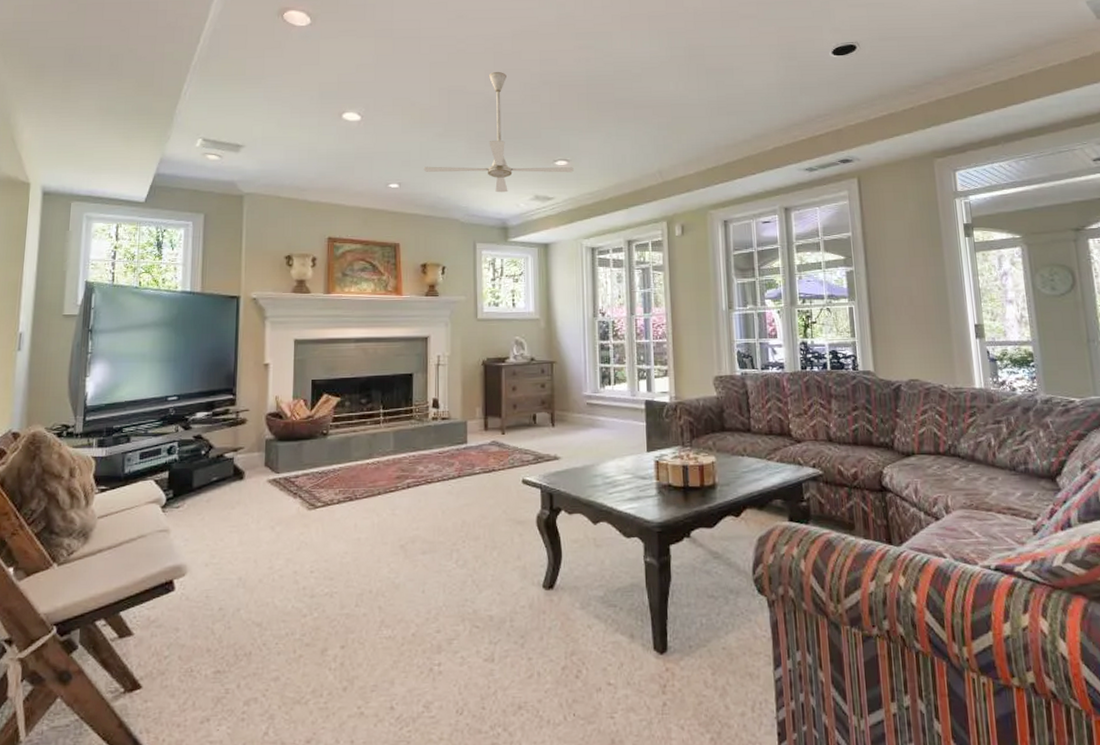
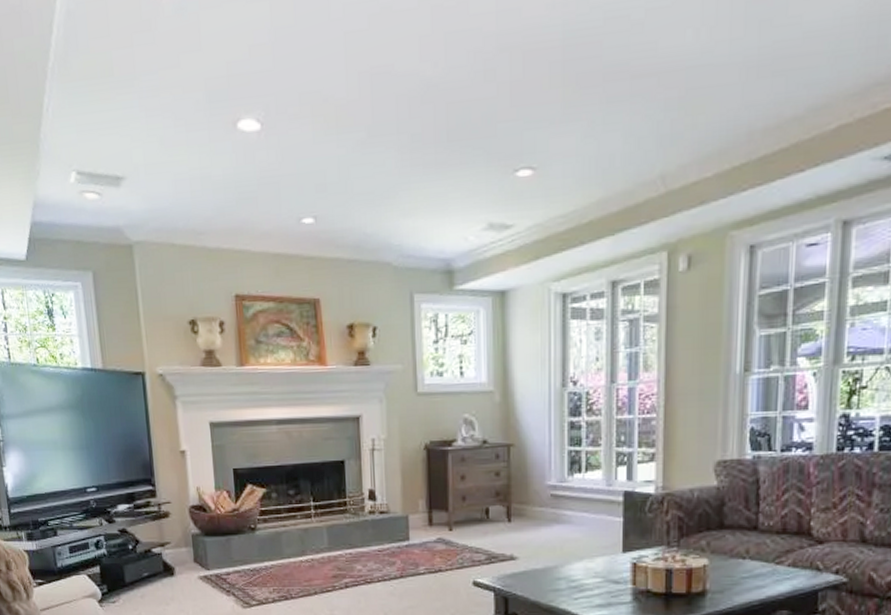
ceiling fan: present [423,71,574,193] -> none [343,36,541,223]

